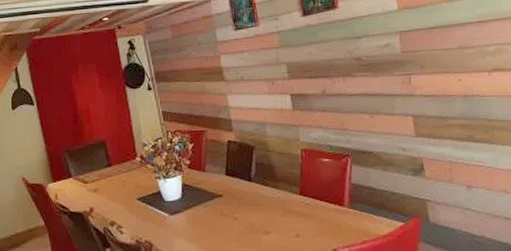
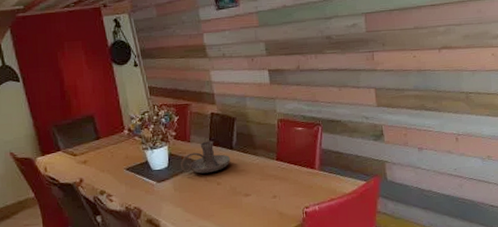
candle holder: none [195,171,249,207] -> present [181,140,231,174]

